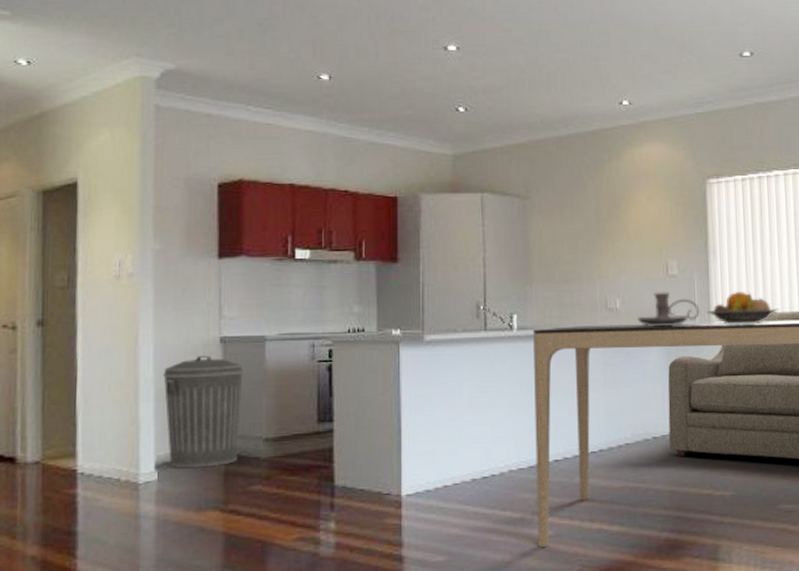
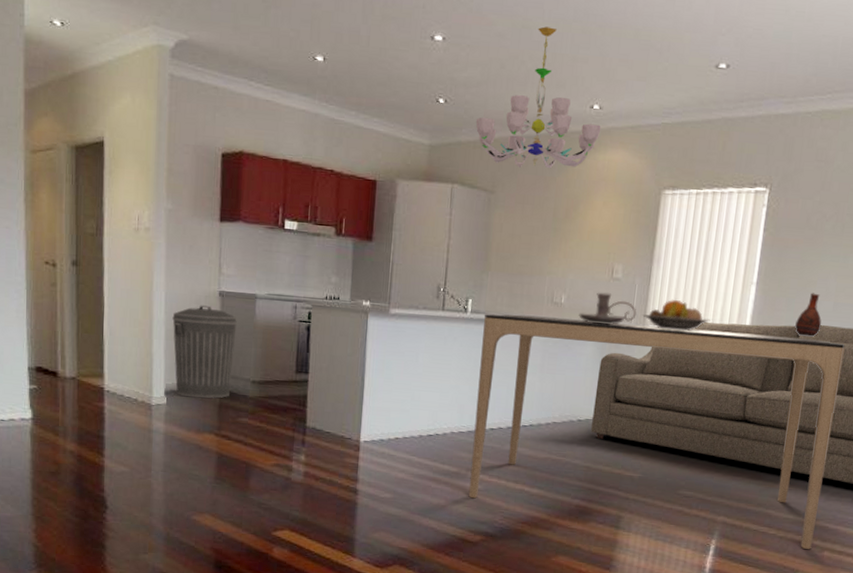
chandelier: none [500,29,634,170] -> present [475,26,601,169]

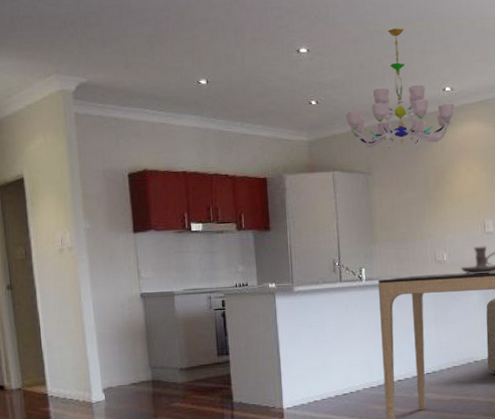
trash can: present [172,305,237,399] -> none [101,307,161,391]

